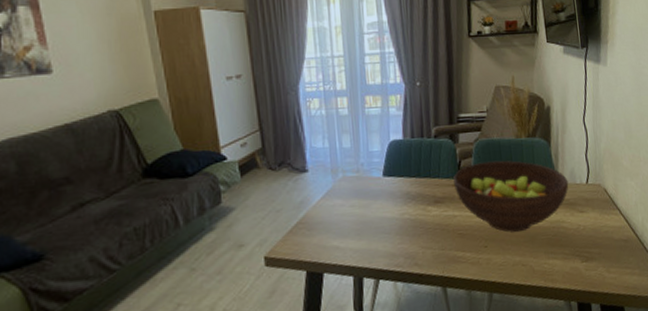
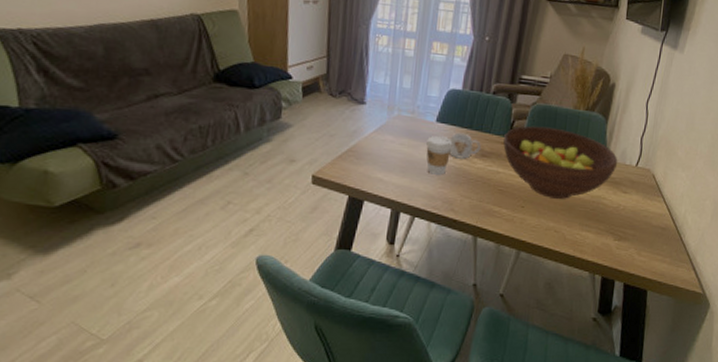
coffee cup: none [377,189,404,231] -> present [426,135,453,175]
mug: none [400,182,433,210] -> present [449,132,481,159]

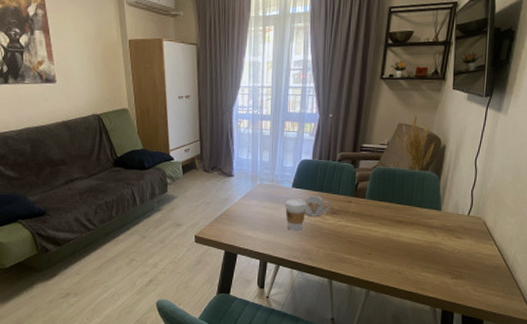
fruit bowl: present [503,126,618,199] -> none [350,186,452,246]

